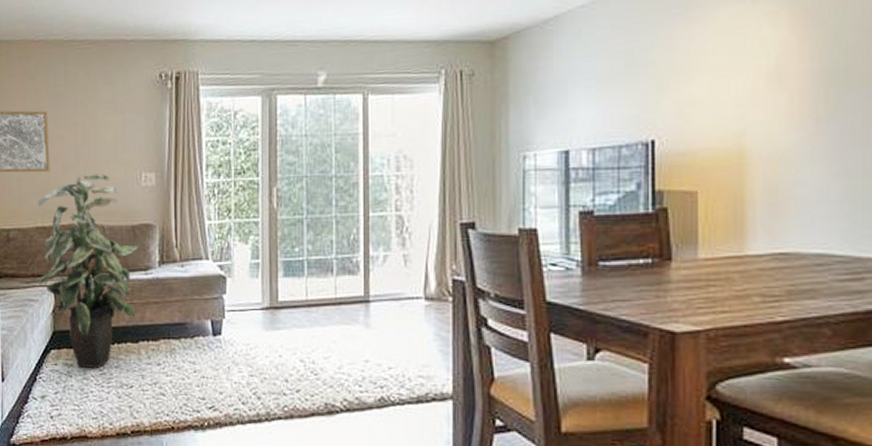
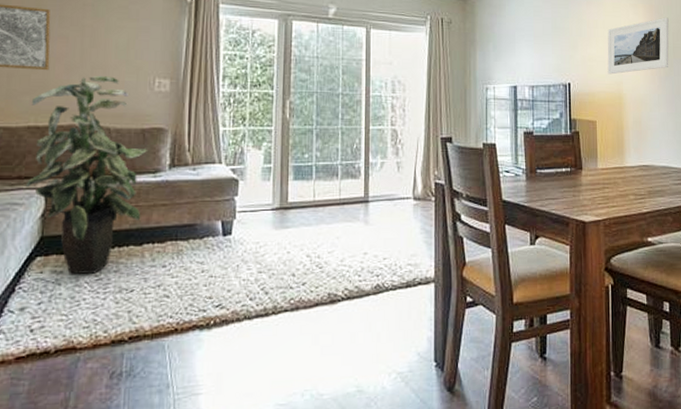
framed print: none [719,24,838,123] -> present [607,17,669,75]

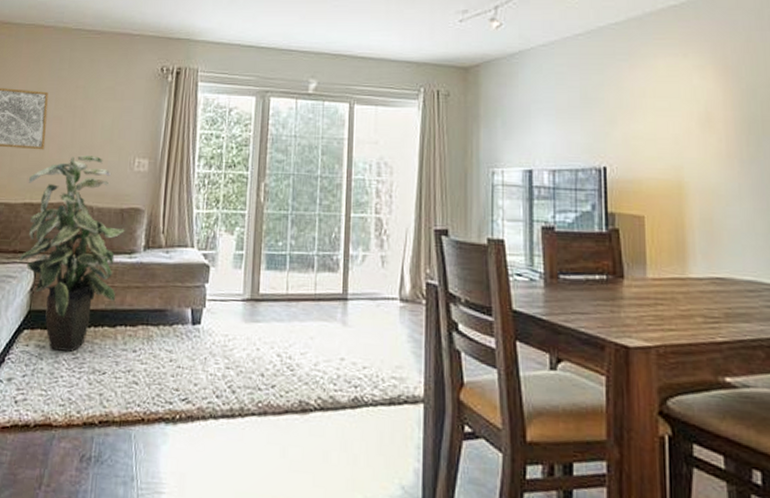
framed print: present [607,17,669,75] -> none [660,81,756,157]

